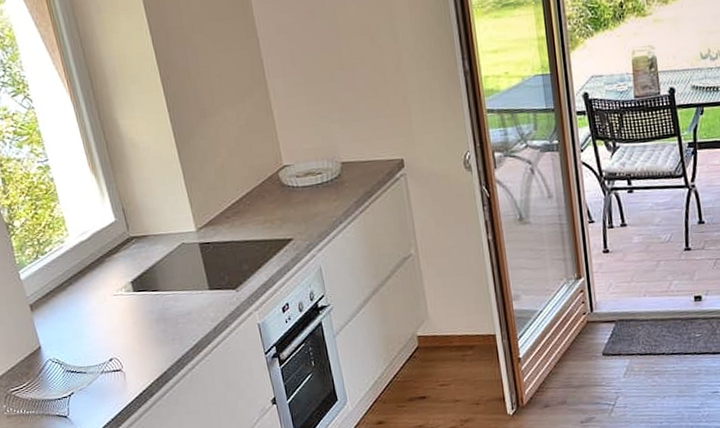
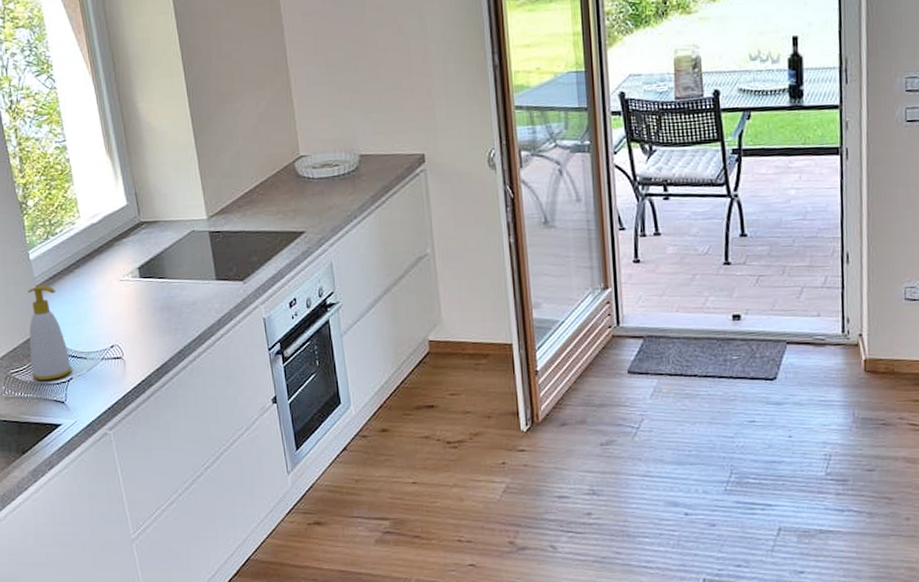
soap bottle: none [21,303,73,397] -> present [27,284,72,380]

